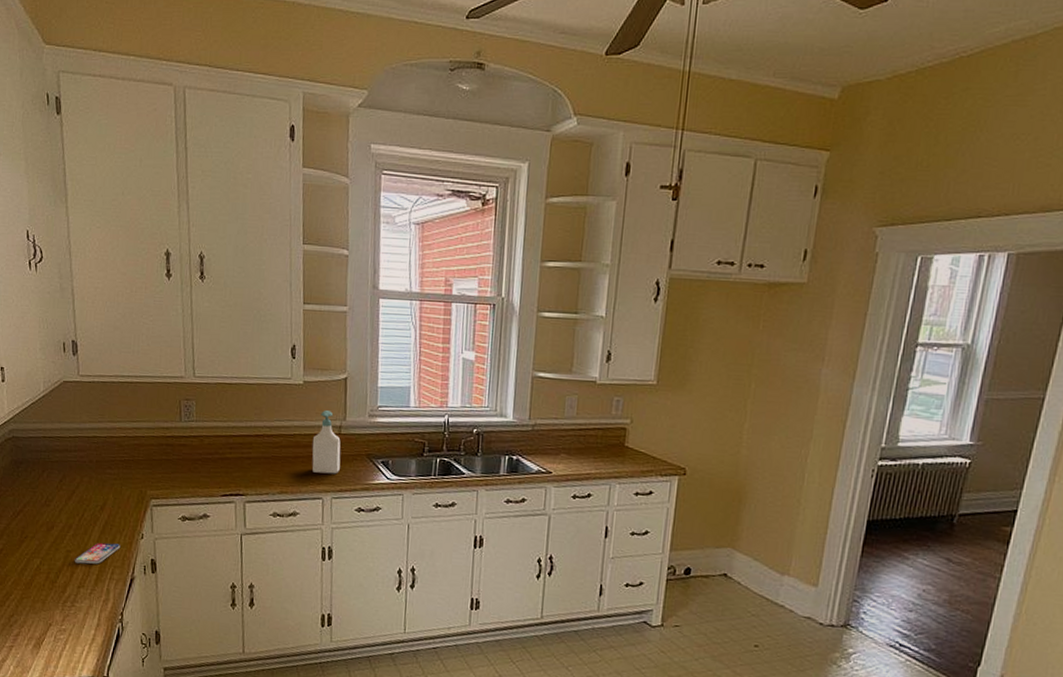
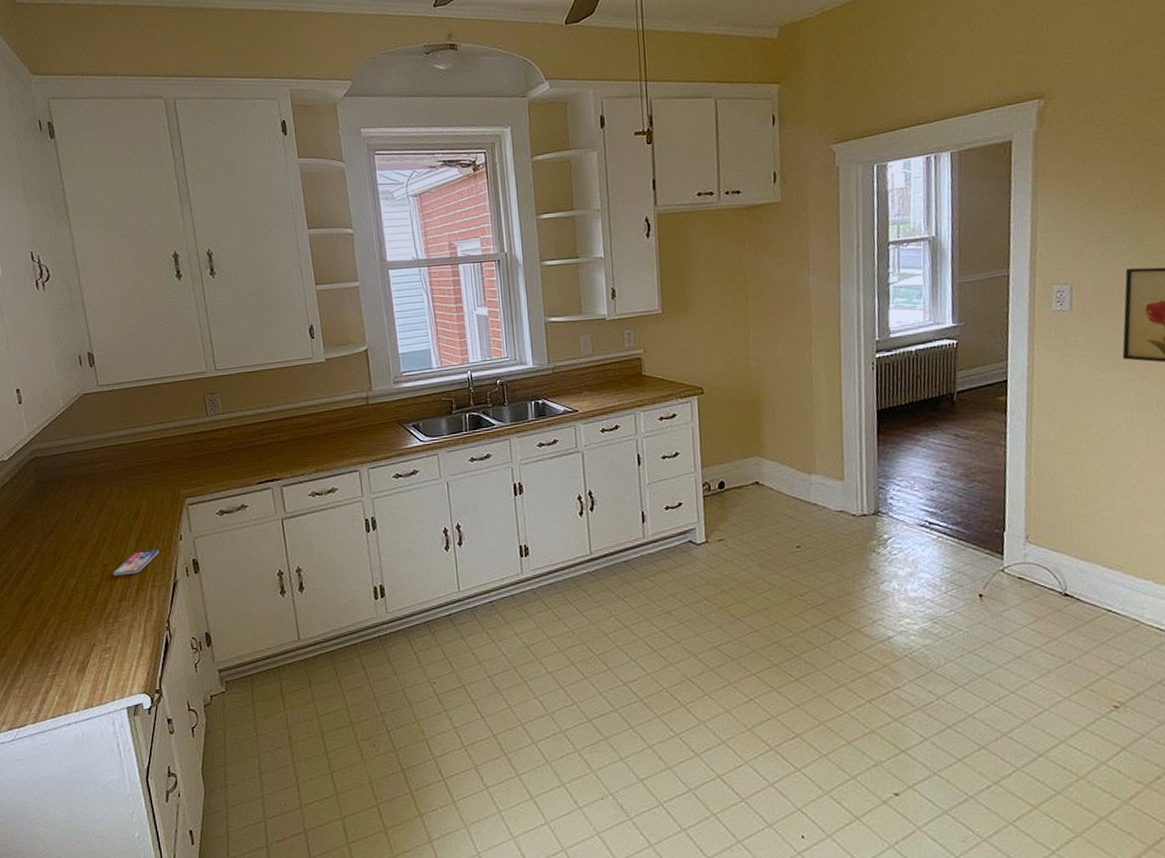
soap bottle: present [312,410,341,474] -> none [341,384,372,446]

